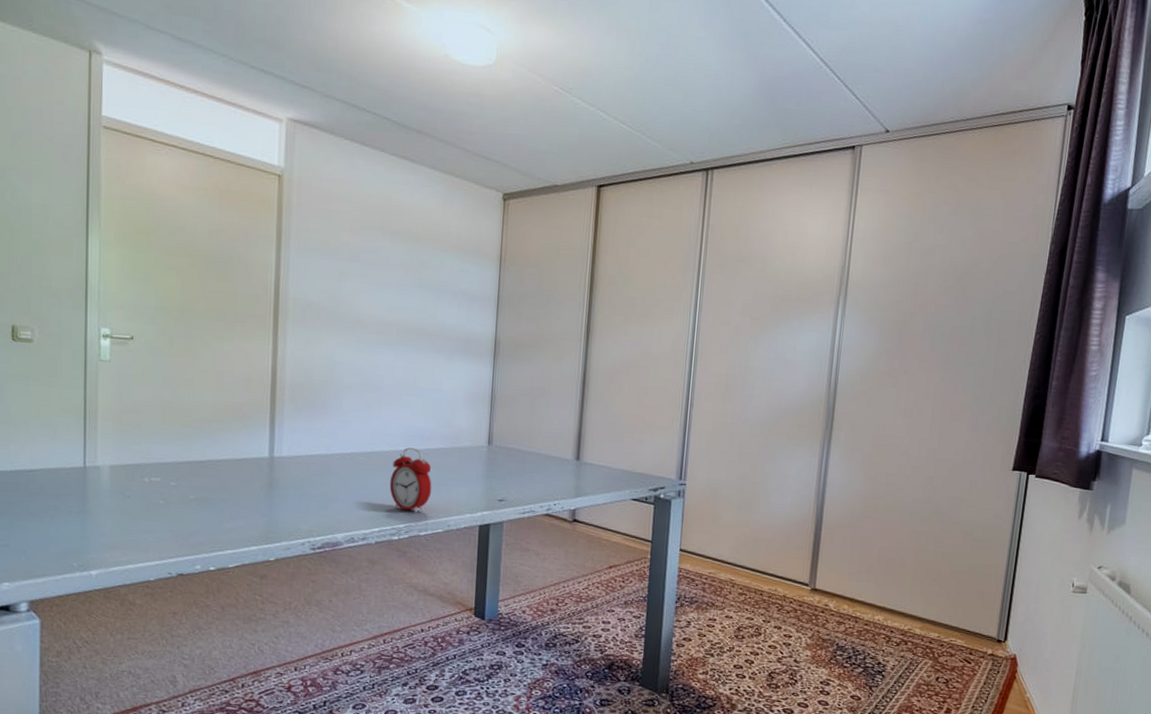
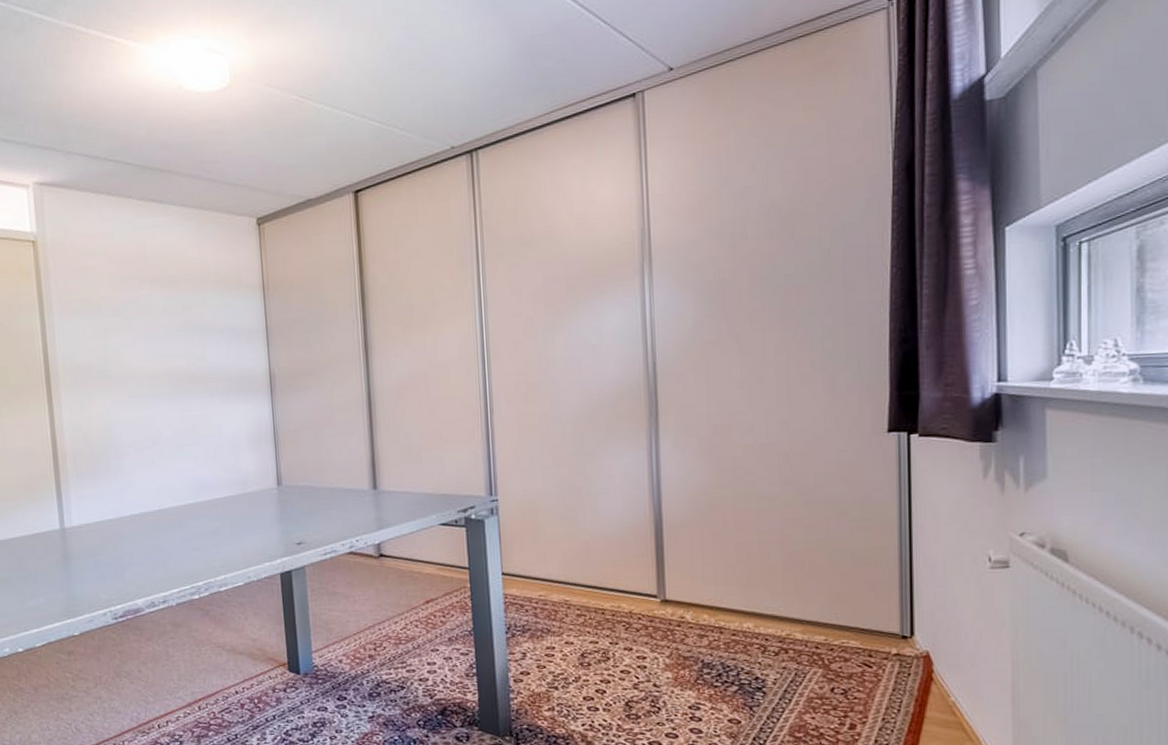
alarm clock: present [389,447,432,512] -> none [182,499,227,568]

